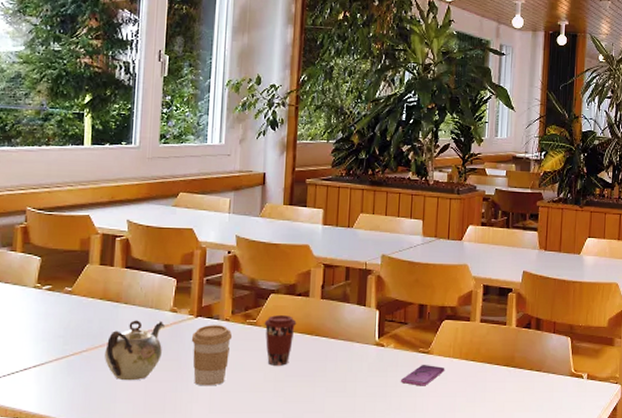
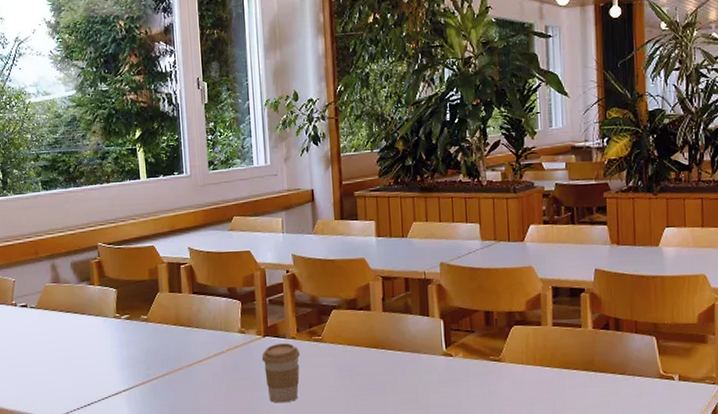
teapot: present [105,320,165,381] -> none [184,342,236,401]
coffee cup: present [264,315,297,366] -> none [329,330,361,381]
smartphone: present [400,364,445,386] -> none [473,372,520,395]

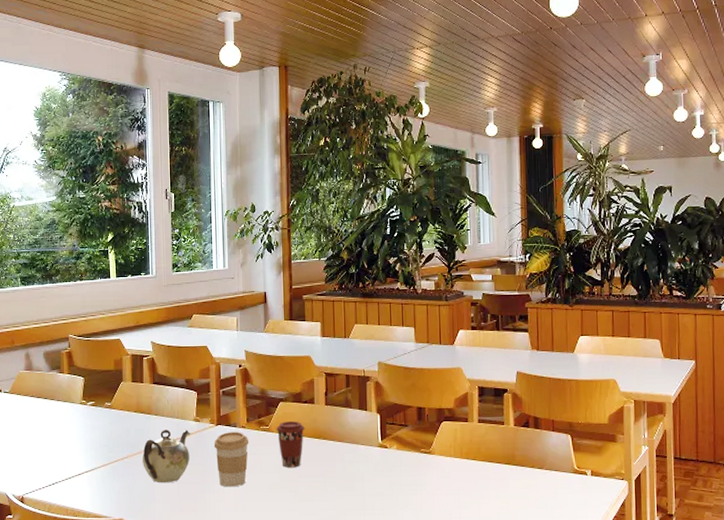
teapot: none [184,342,236,401] -> present [142,429,190,483]
coffee cup: none [329,330,361,381] -> present [276,421,305,468]

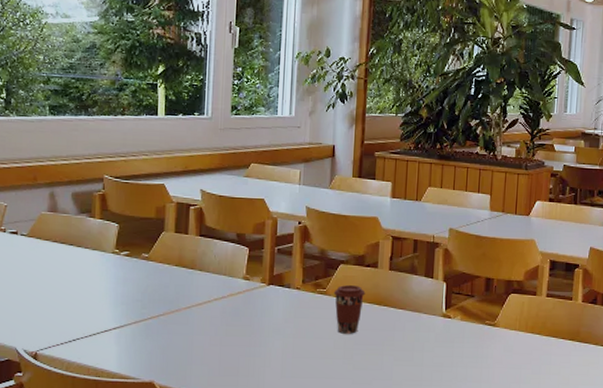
teapot: present [142,429,190,483] -> none [181,287,238,345]
coffee cup: present [213,432,249,487] -> none [263,293,303,352]

